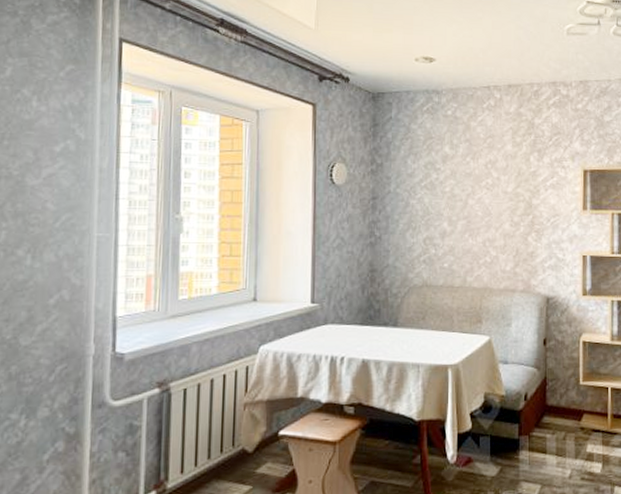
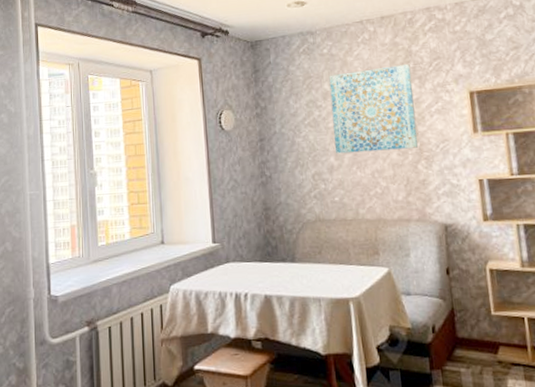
wall art: none [450,136,532,220] -> present [329,64,419,154]

